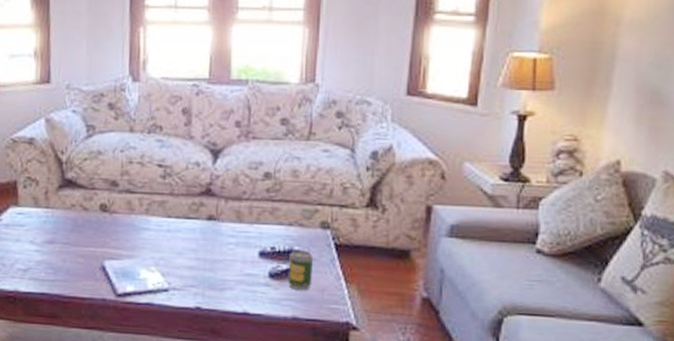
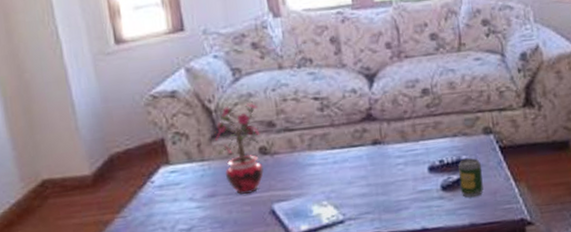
potted plant: none [62,159,104,246] -> present [214,101,264,194]

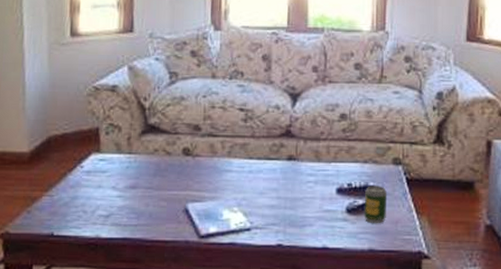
potted plant: present [214,101,264,194] -> none [145,104,187,190]

